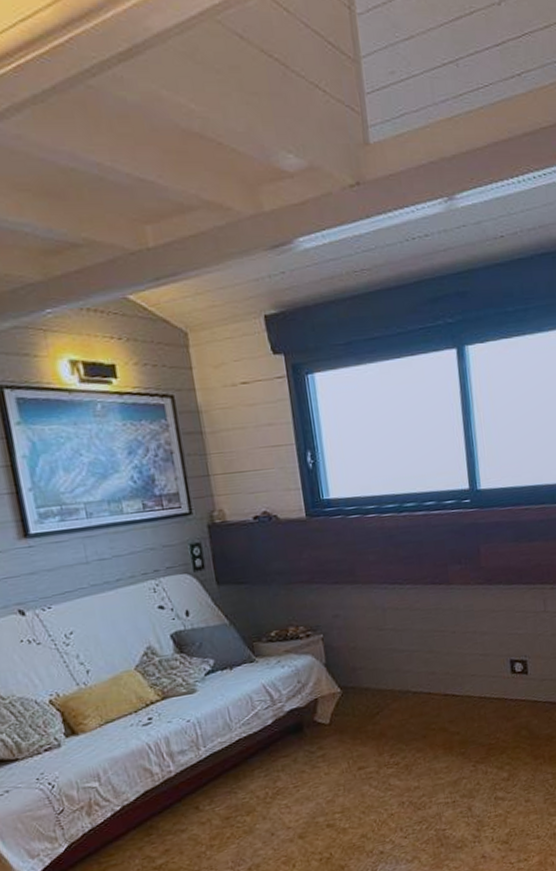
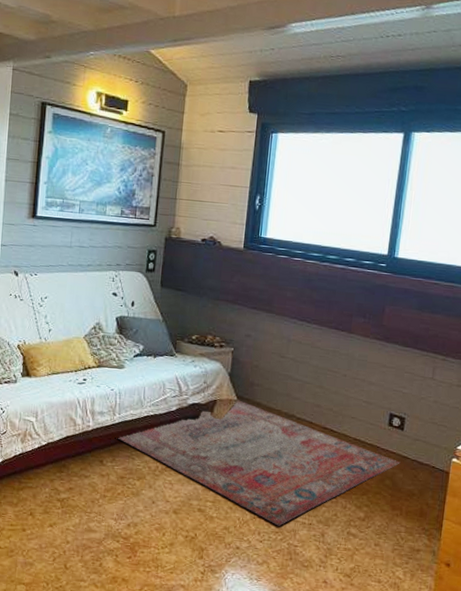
rug: none [209,690,532,815] -> present [117,398,401,526]

